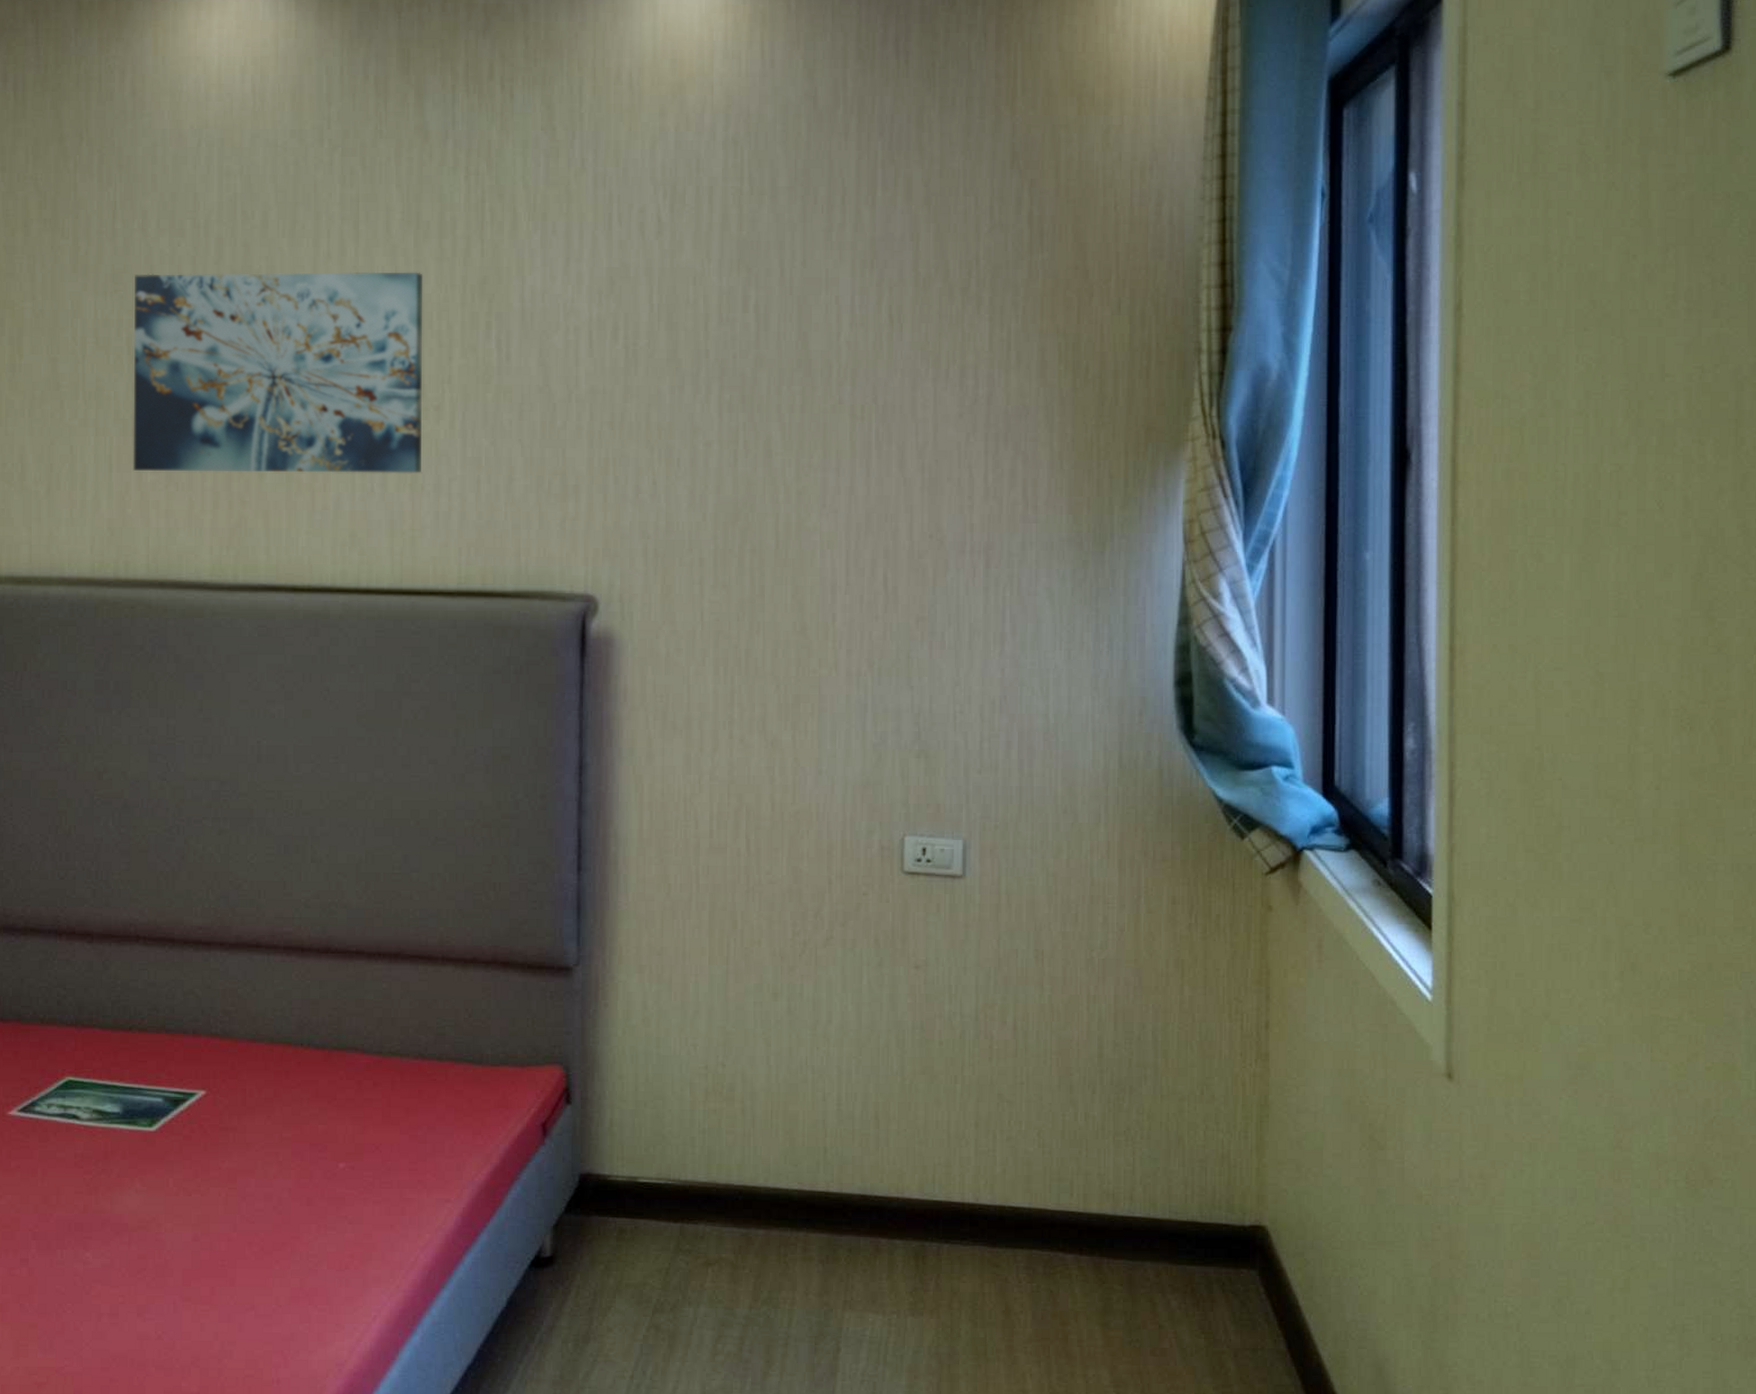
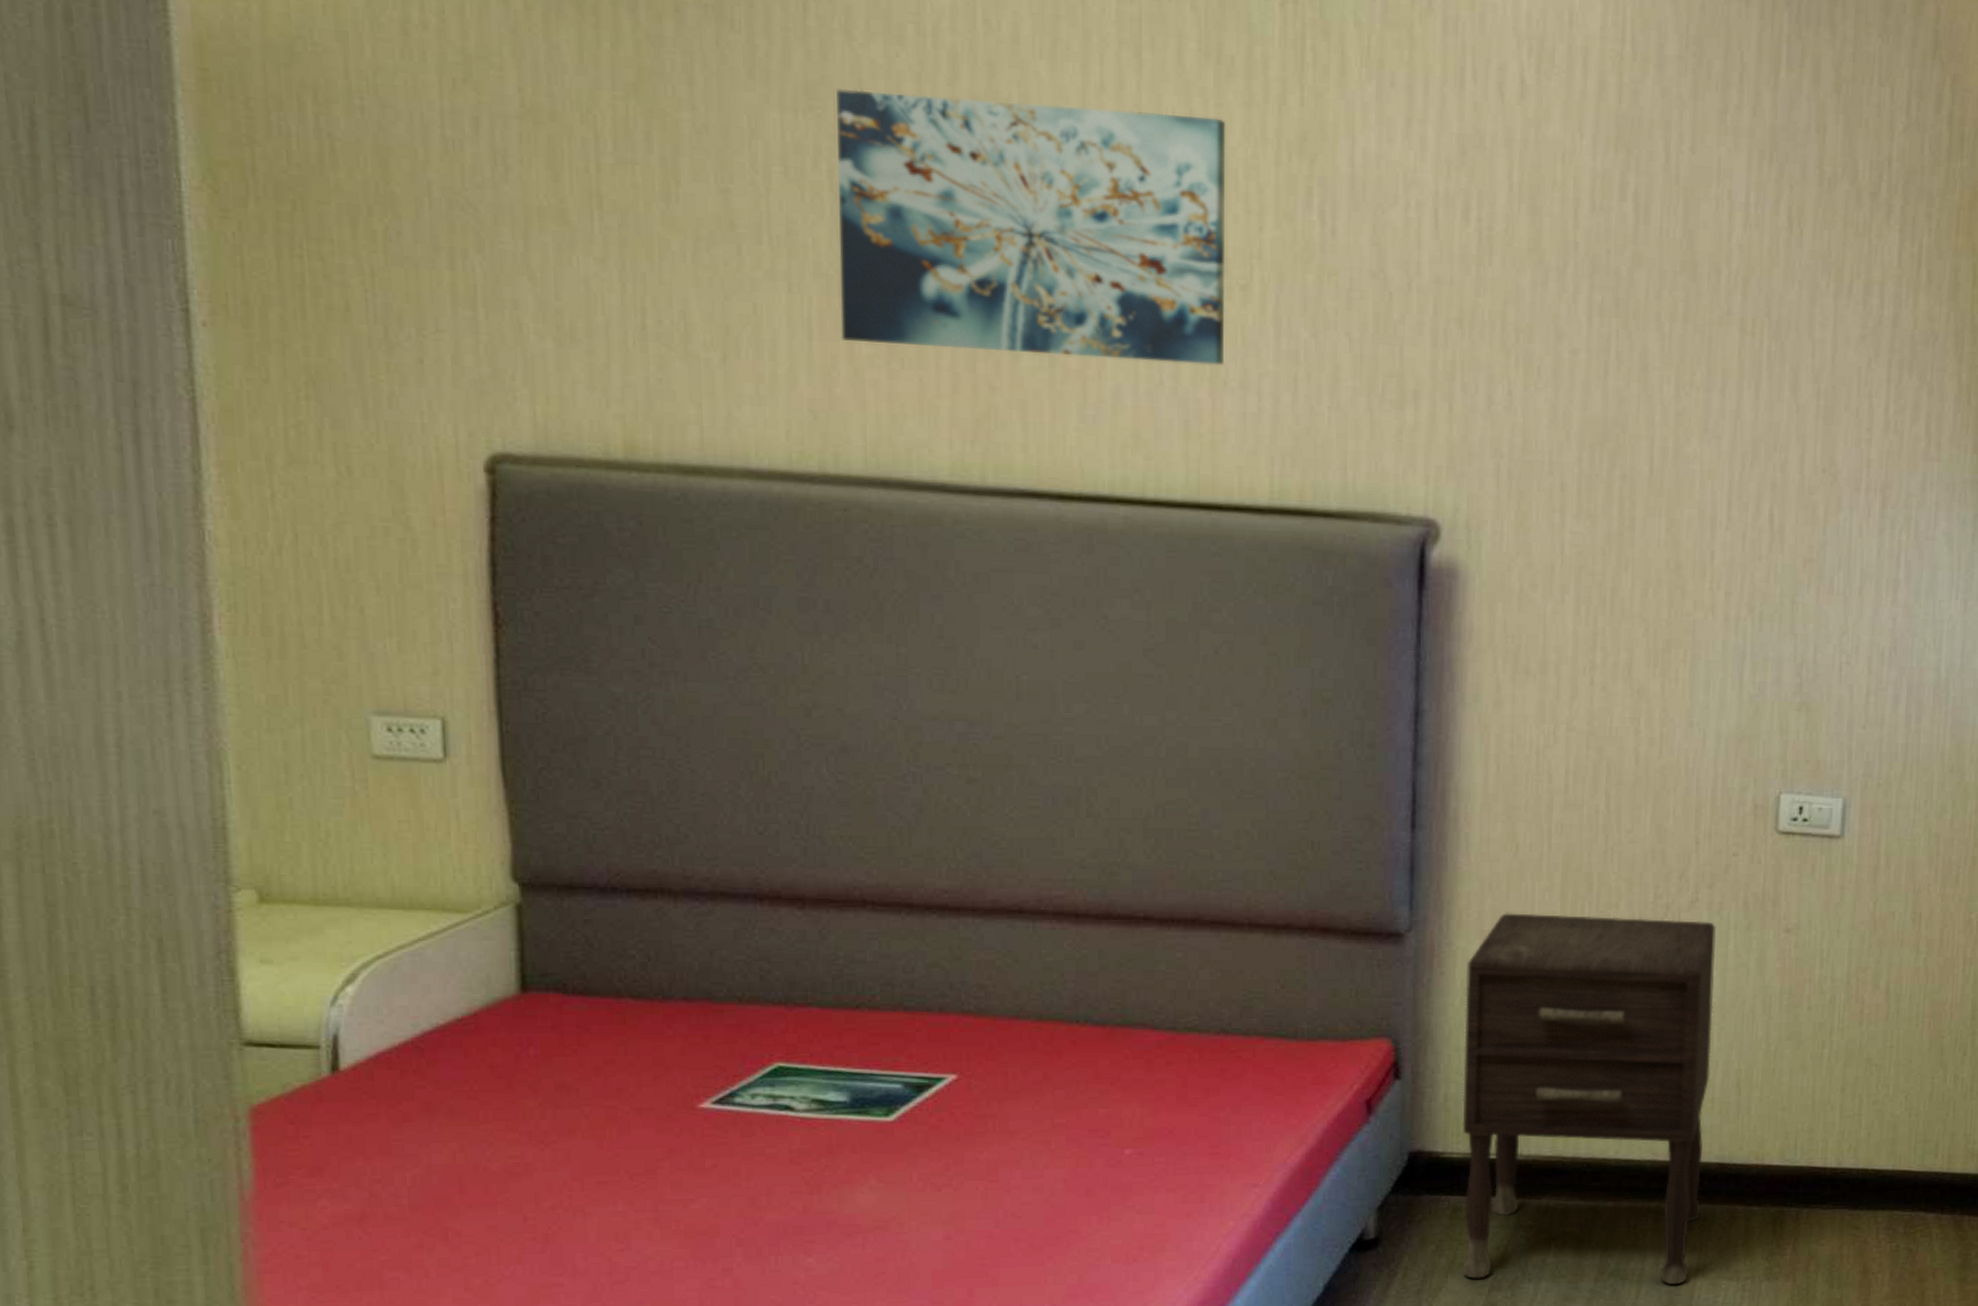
nightstand: none [626,949,850,1316] -> present [1462,913,1716,1285]

